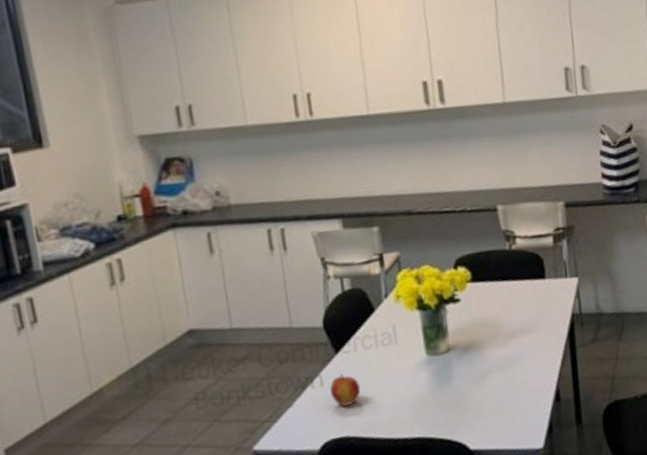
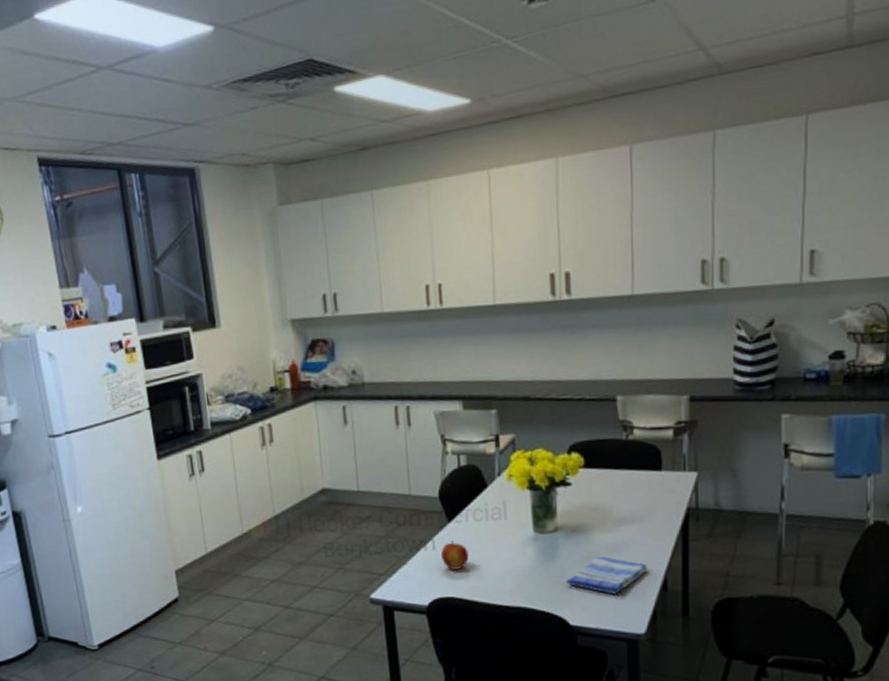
dish towel: none [463,372,541,412] -> present [566,556,648,595]

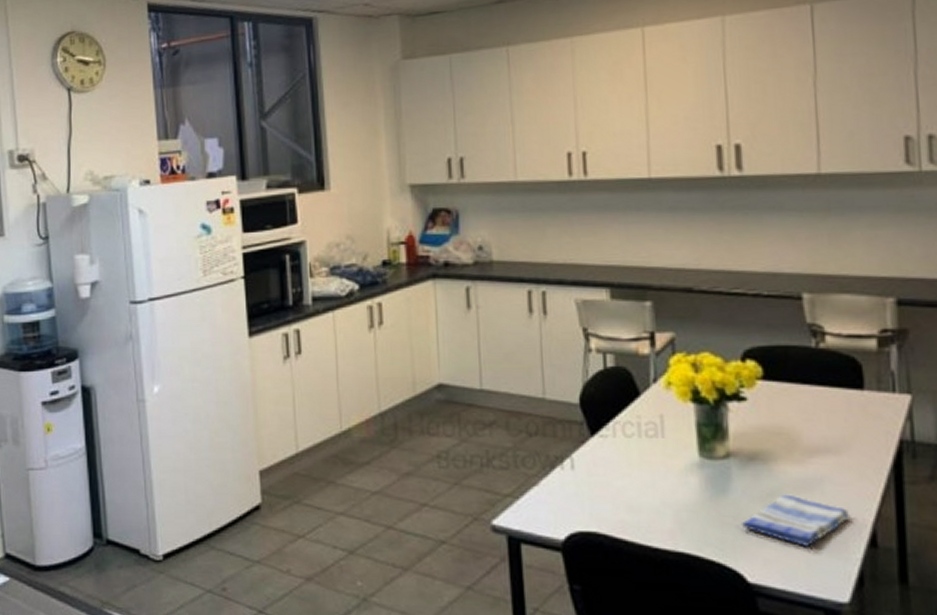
apple: present [441,541,469,570] -> none [582,460,616,497]

